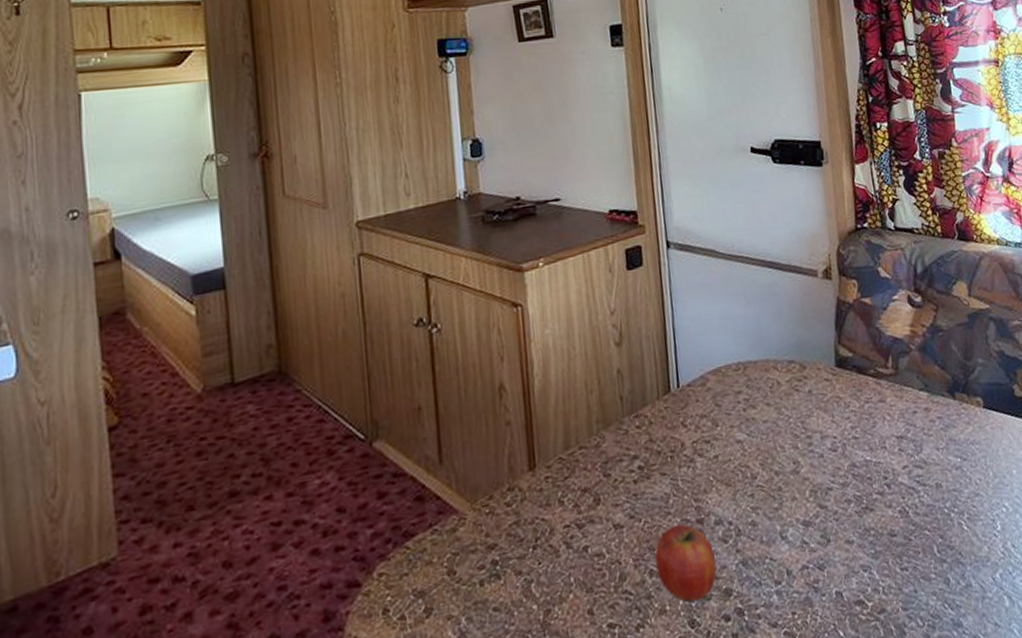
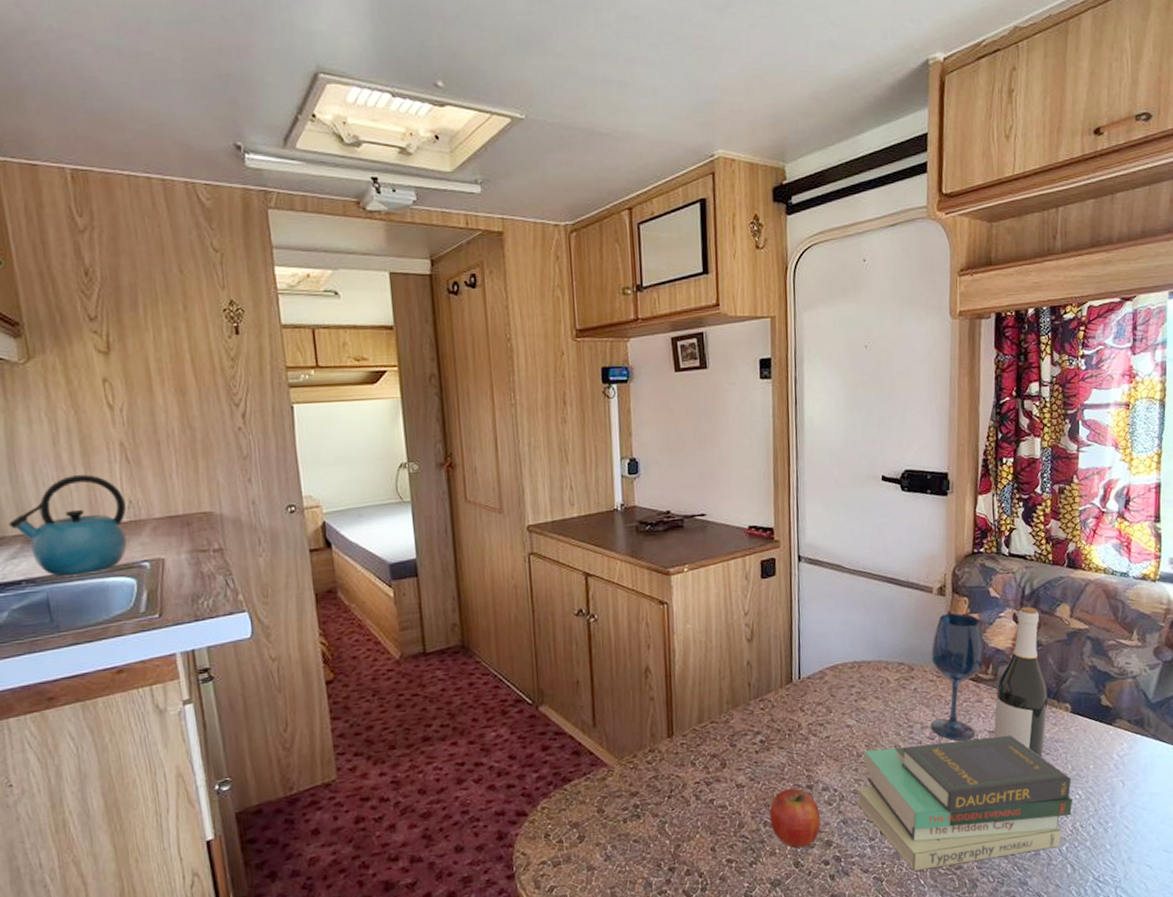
books: none [754,439,1001,620] -> present [855,734,1073,871]
wineglass: none [822,298,883,451] -> present [930,613,984,741]
wine bottle: none [899,286,960,465] -> present [993,606,1049,758]

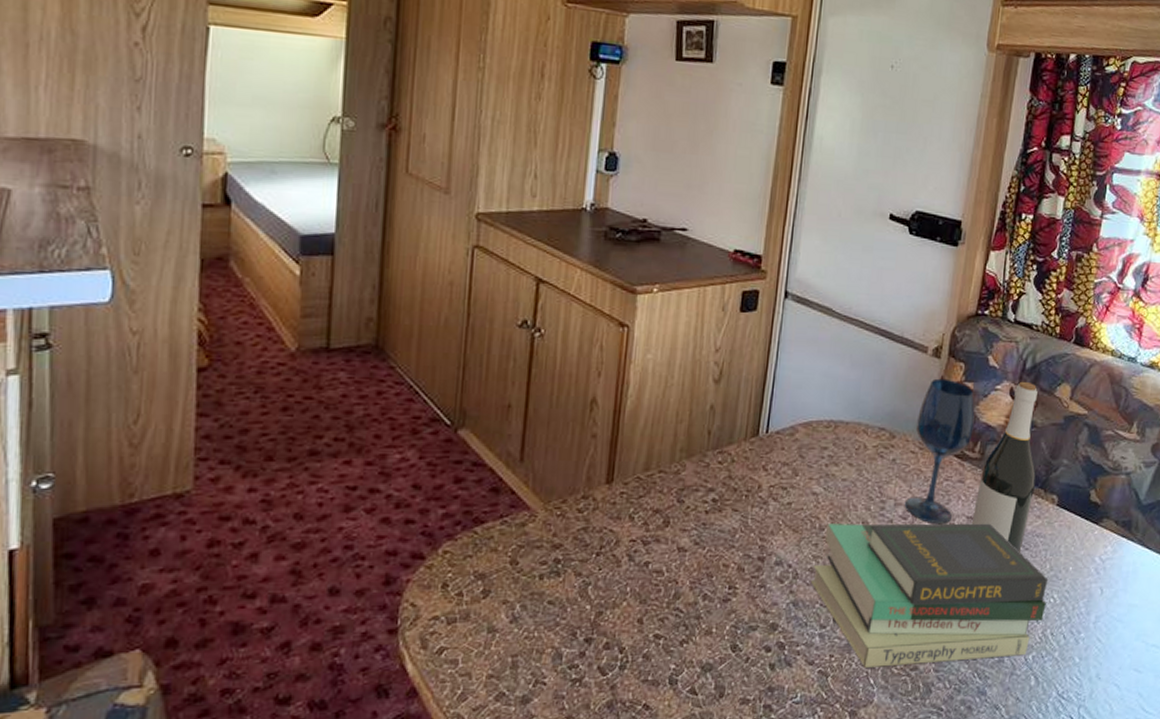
fruit: present [769,787,821,848] -> none [710,558,770,629]

